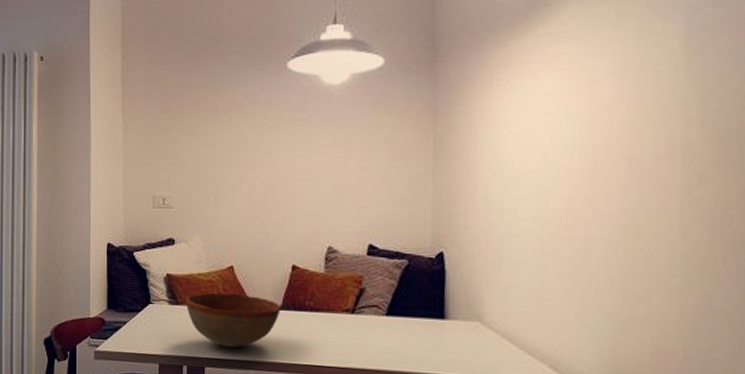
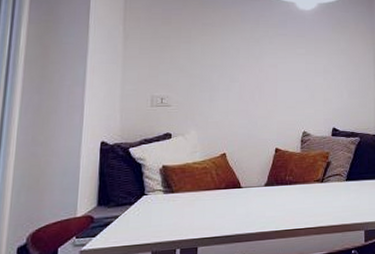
bowl: present [186,292,281,348] -> none [181,176,266,226]

